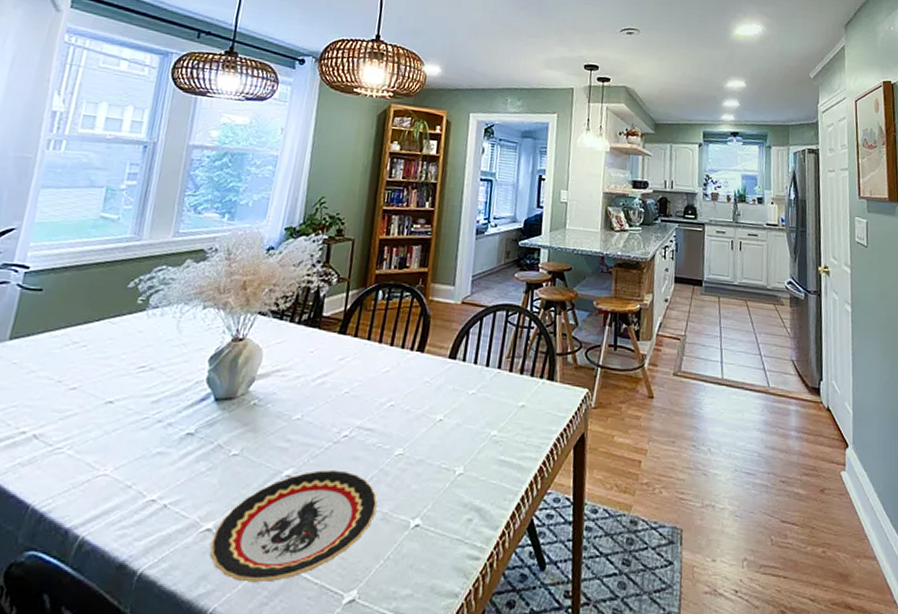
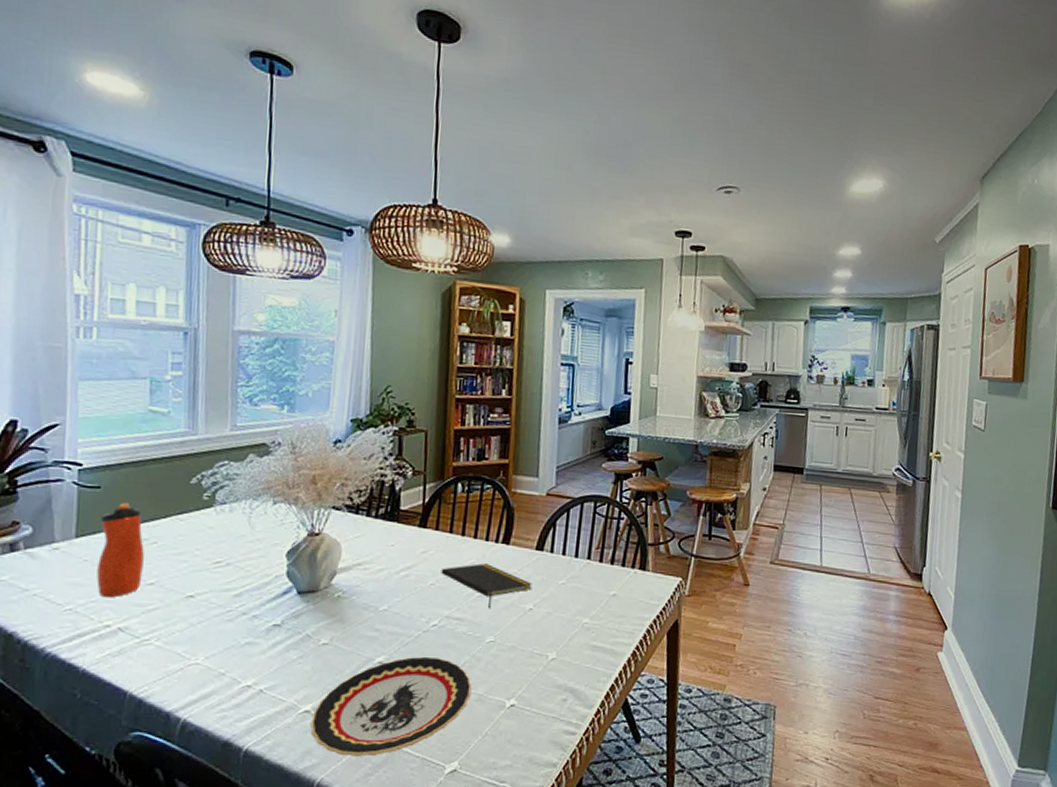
water bottle: none [20,305,77,403] -> present [97,503,144,598]
notepad: none [356,370,444,420] -> present [441,562,533,609]

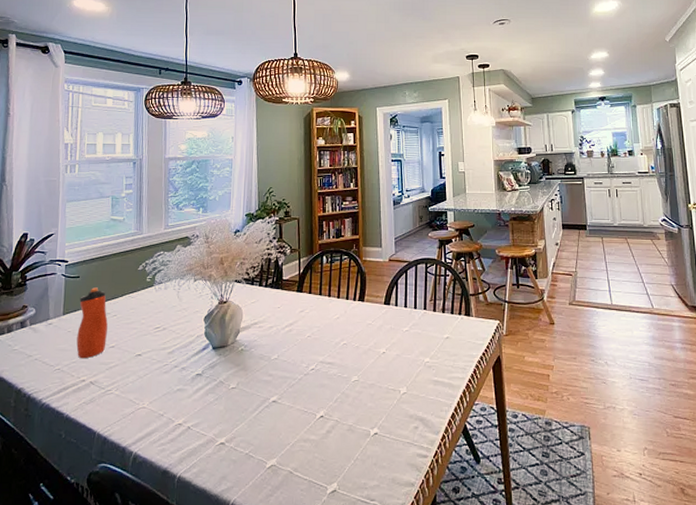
plate: present [310,656,472,757] -> none [225,395,343,480]
notepad: present [441,562,533,609] -> none [315,317,384,354]

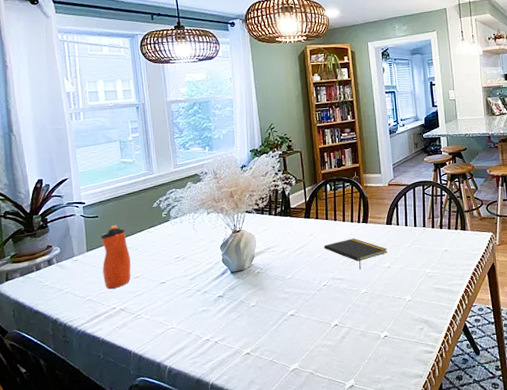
notepad: none [315,317,384,354] -> present [324,237,388,270]

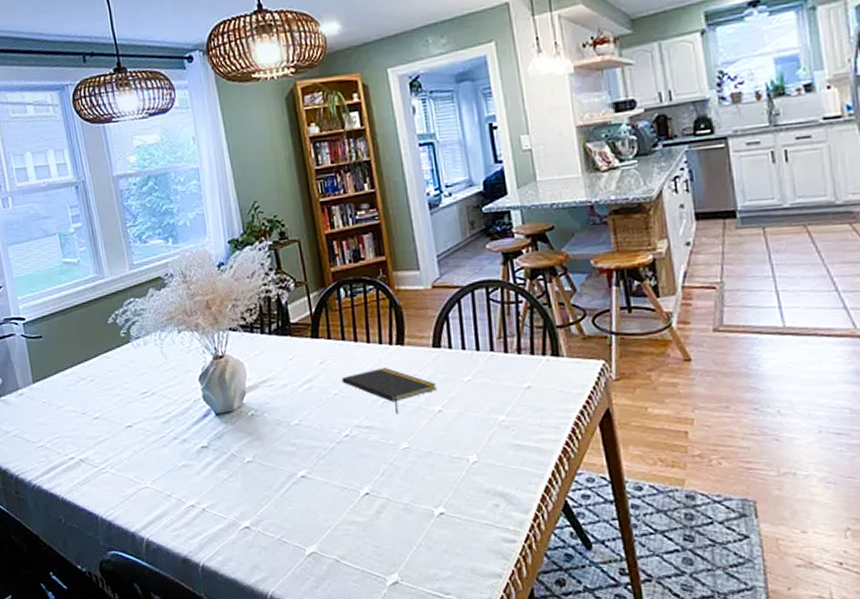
water bottle: present [101,225,131,290] -> none [47,348,89,434]

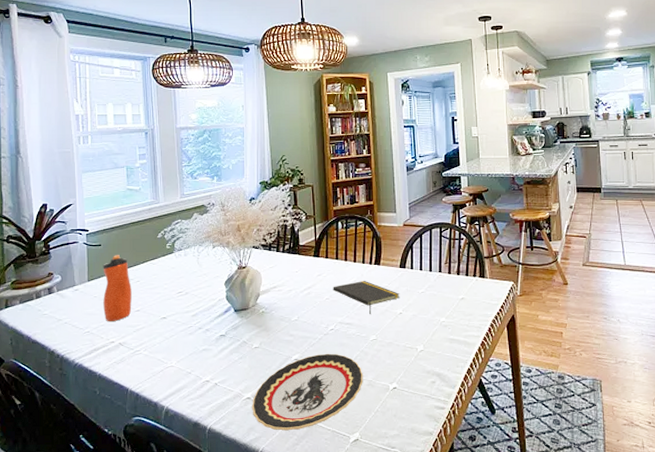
water bottle: none [47,348,89,434] -> present [103,255,132,322]
plate: none [252,467,397,570] -> present [252,353,363,431]

